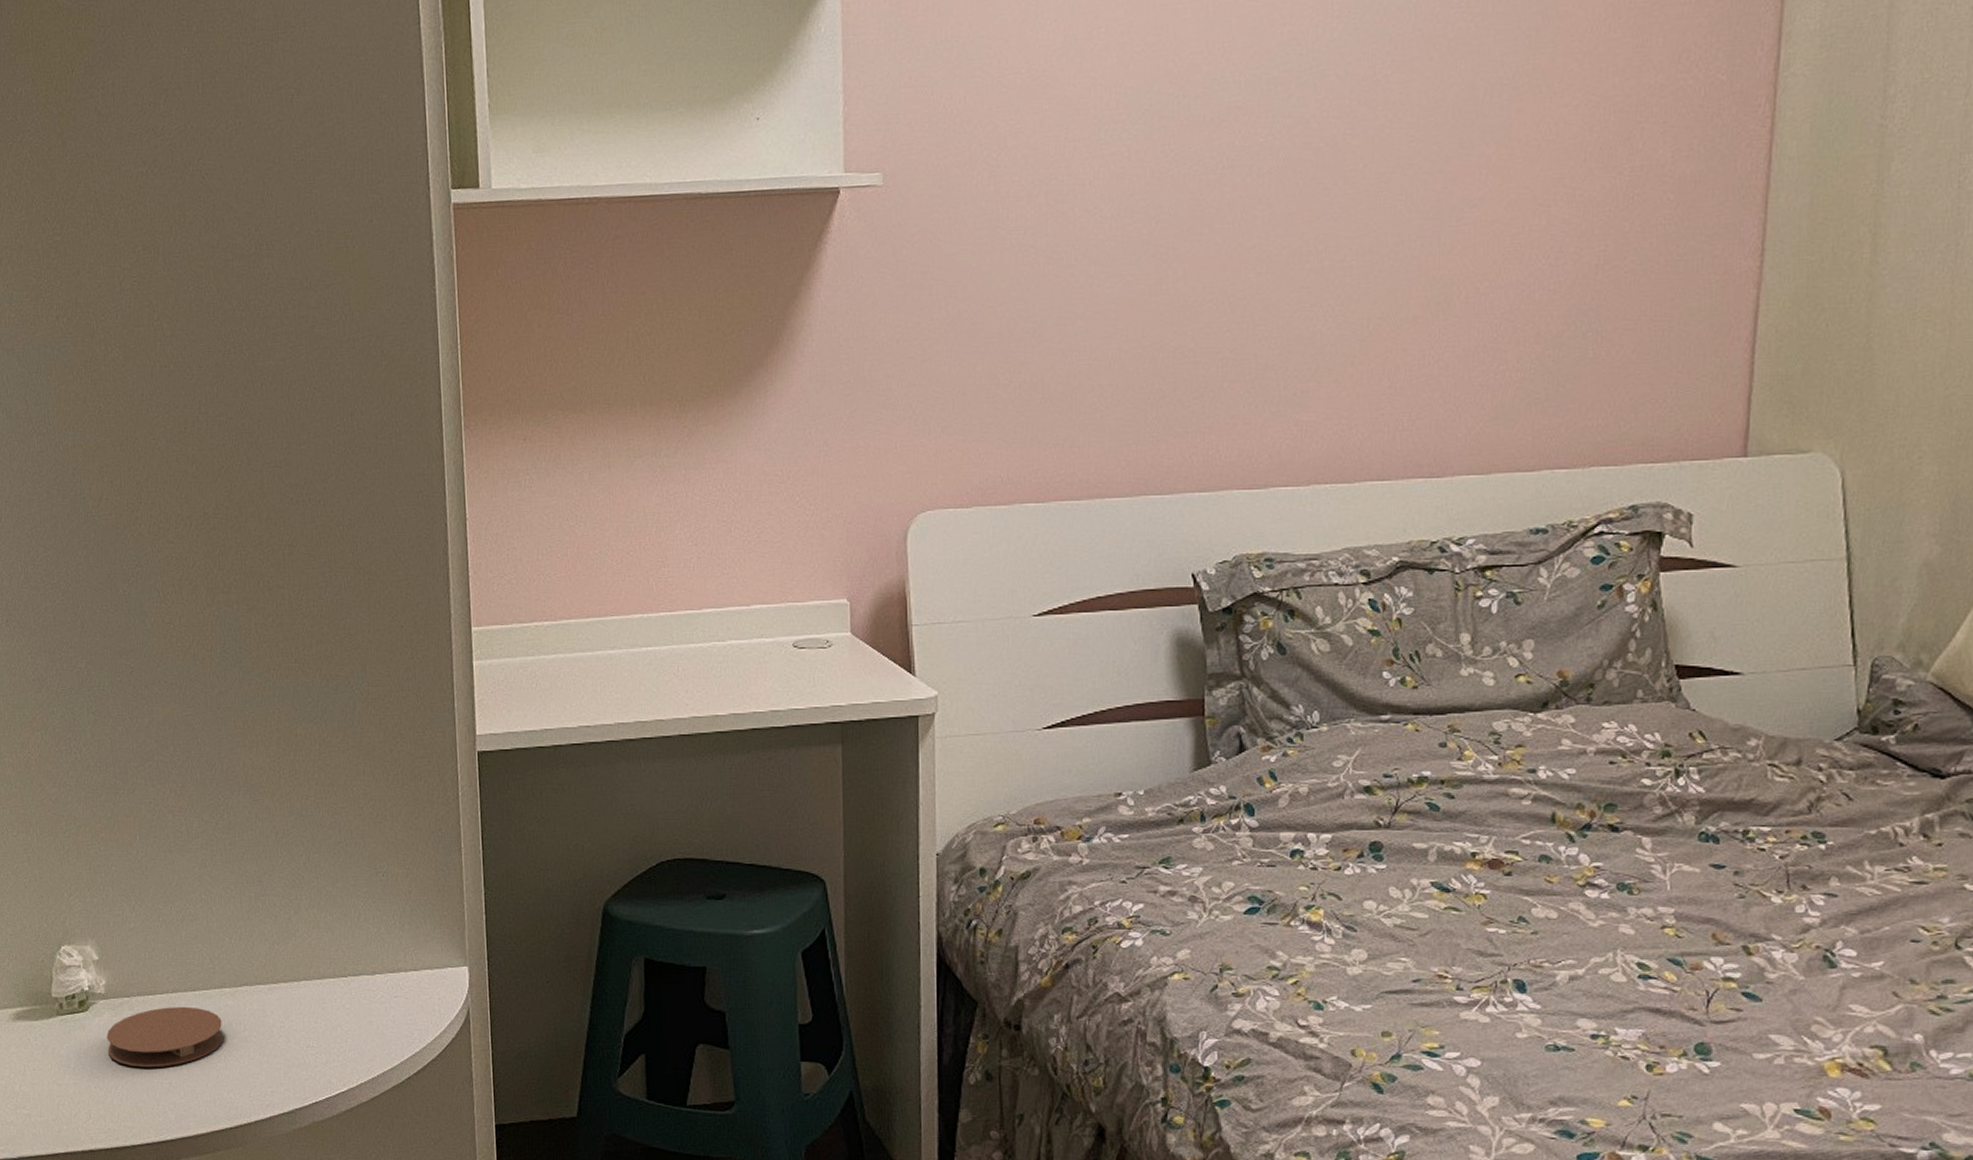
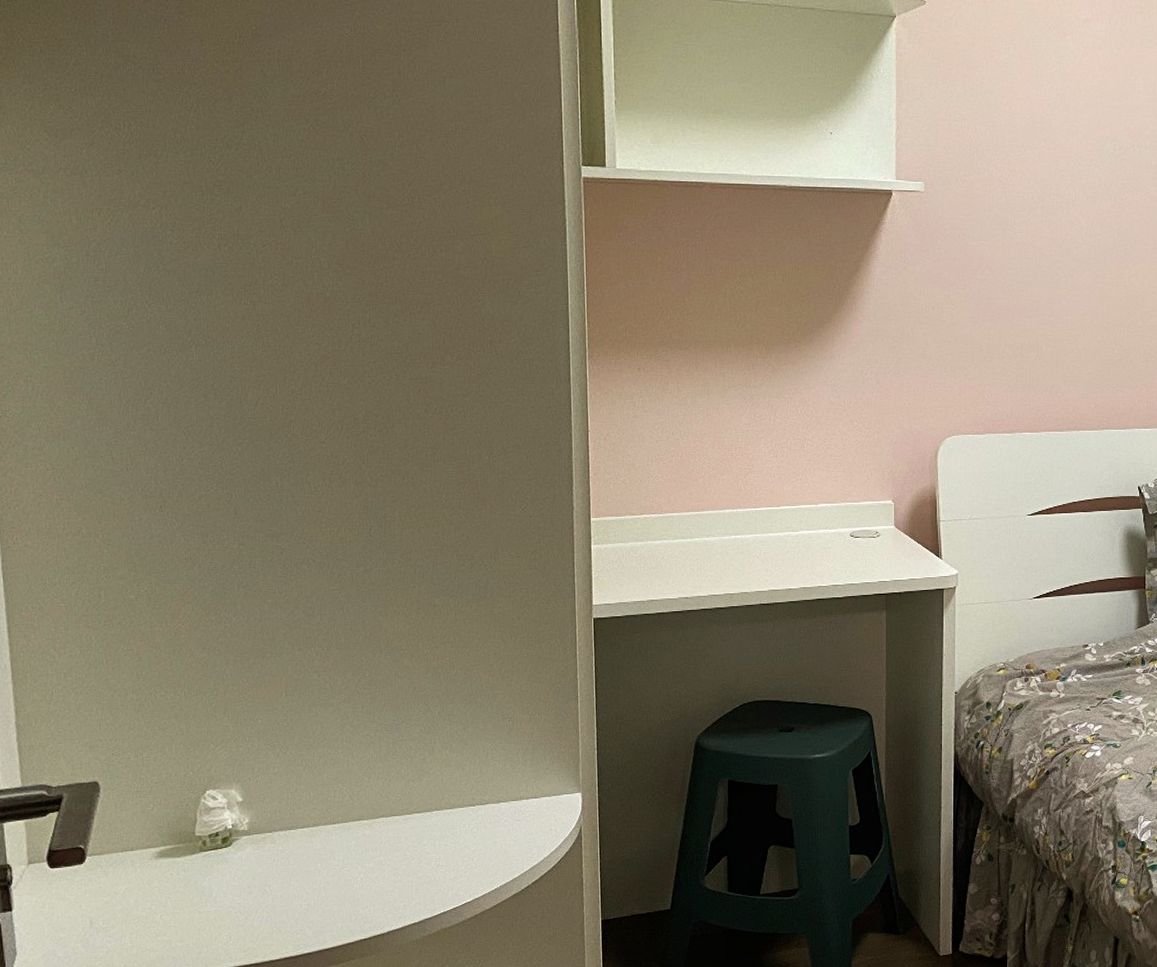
coaster: present [106,1006,223,1068] -> none [248,837,360,893]

